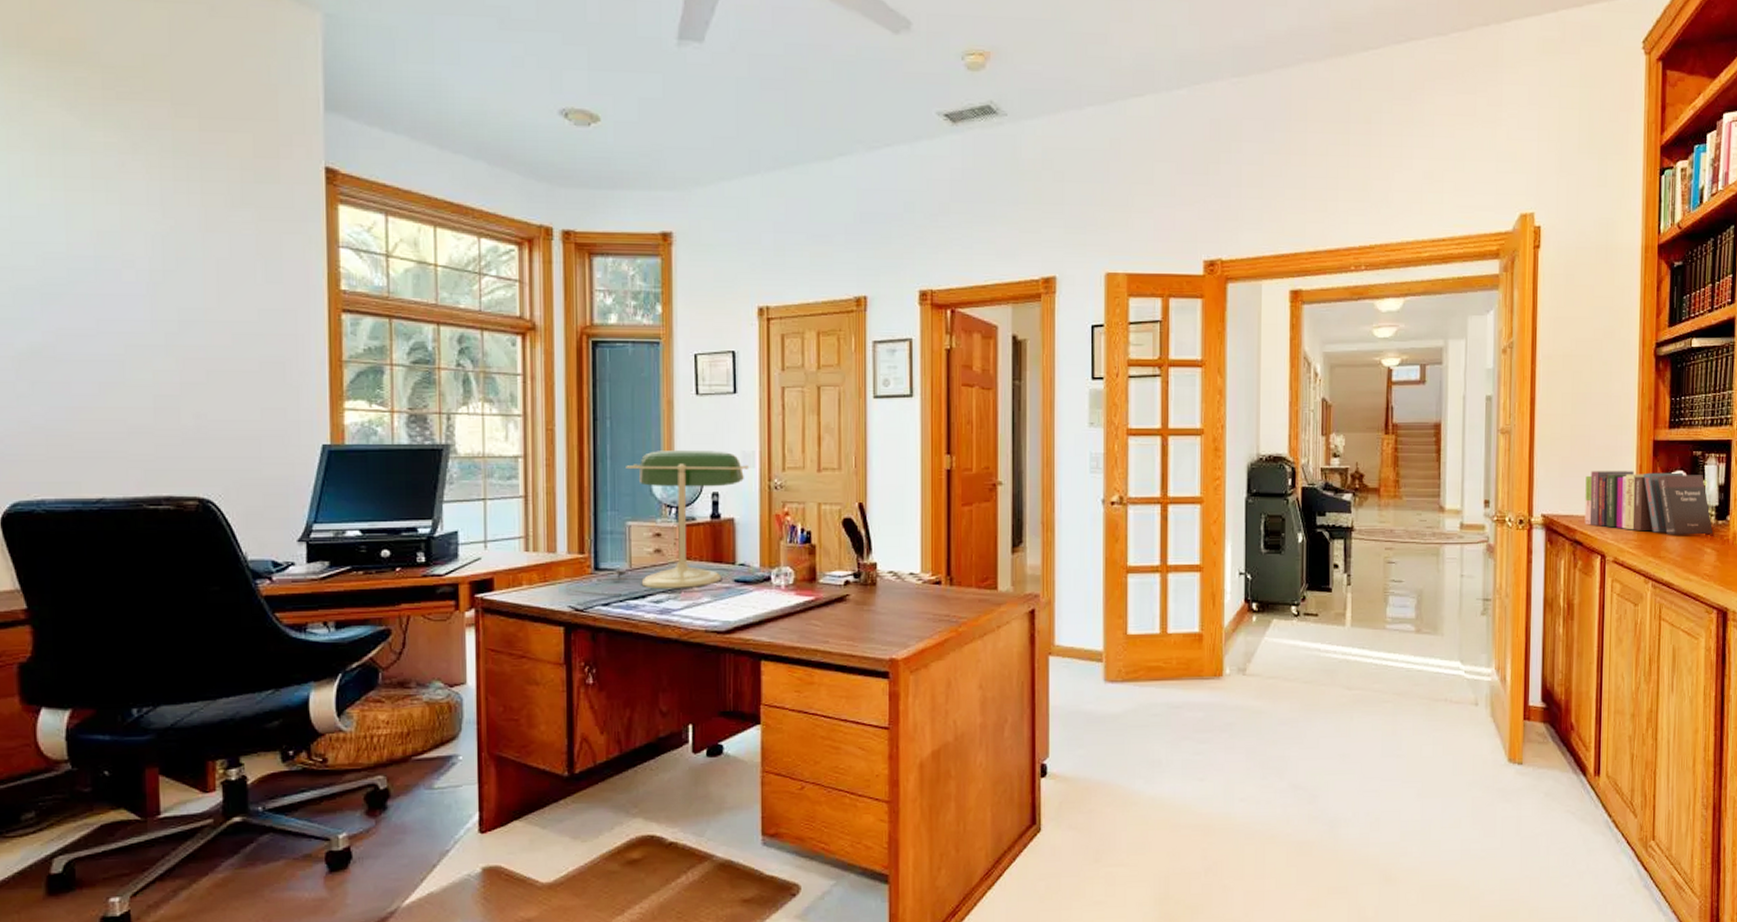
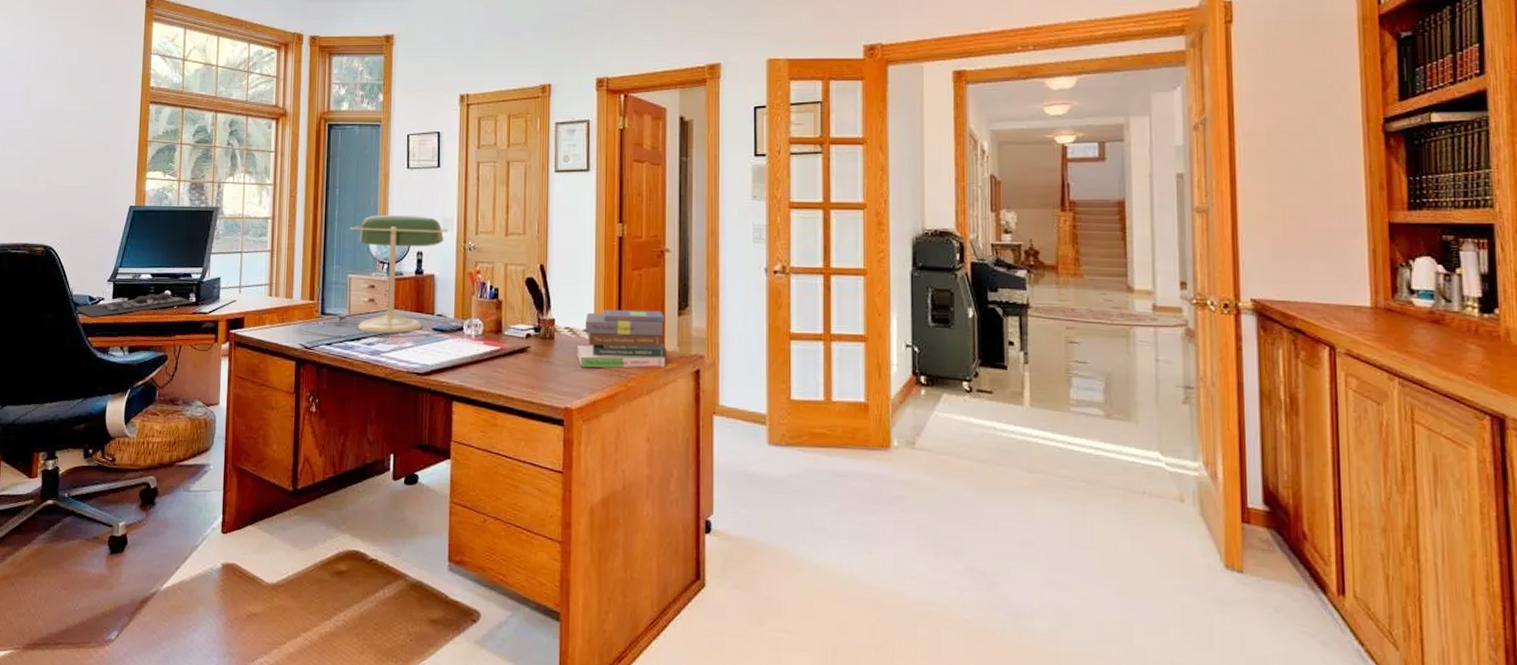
computer keyboard: none [252,553,425,589] -> present [75,293,195,318]
books: none [903,549,999,615] -> present [577,309,666,369]
books: present [1584,471,1713,535] -> none [1304,254,1476,329]

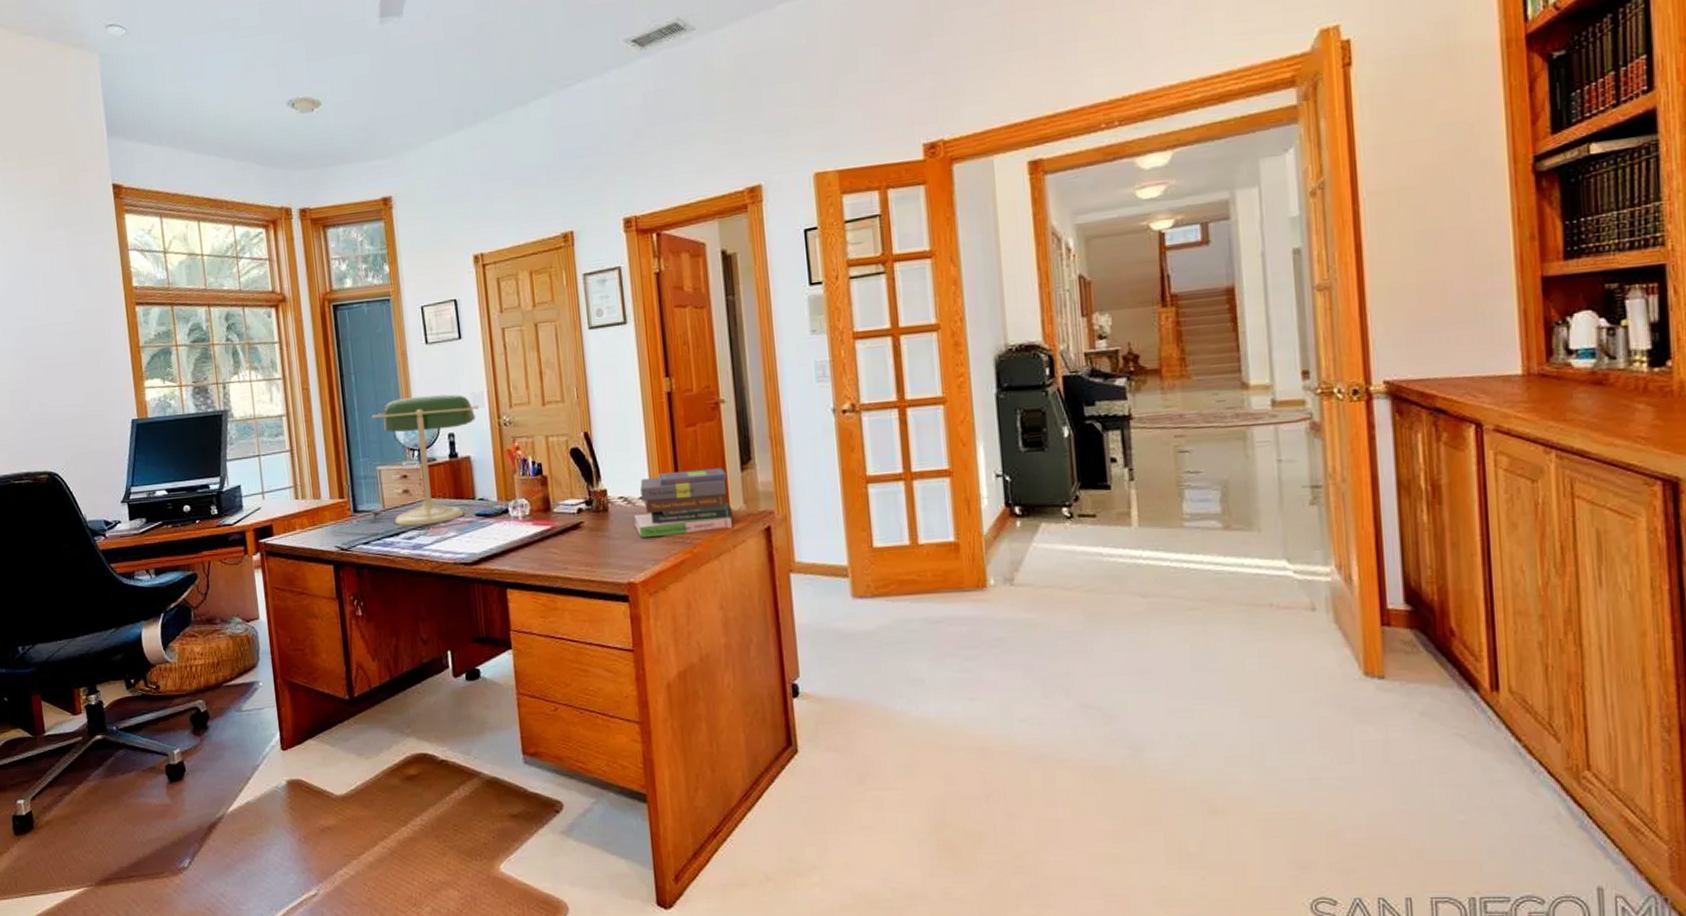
computer keyboard: present [75,293,195,318] -> none [91,508,218,544]

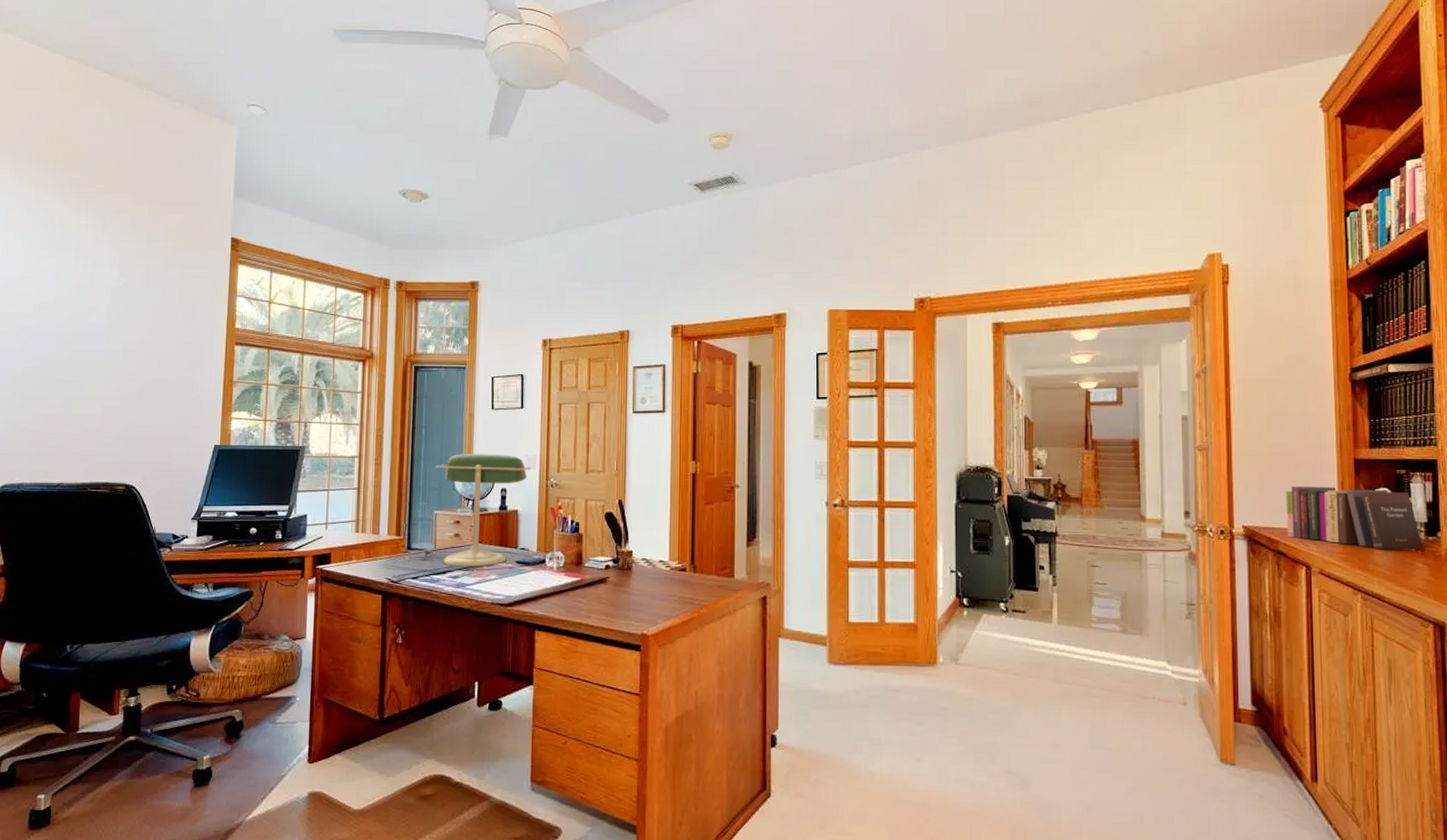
books: present [634,467,732,538] -> none [653,541,736,597]
books: none [1444,312,1645,392] -> present [1286,486,1423,550]

